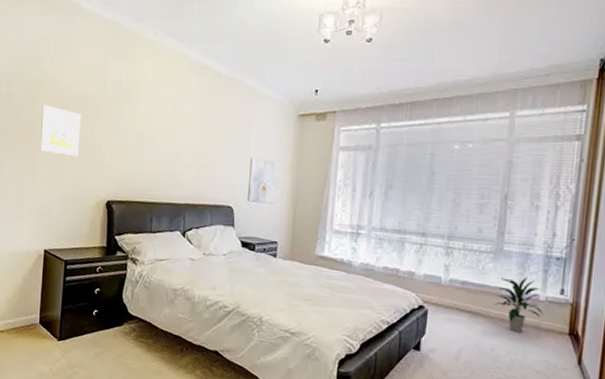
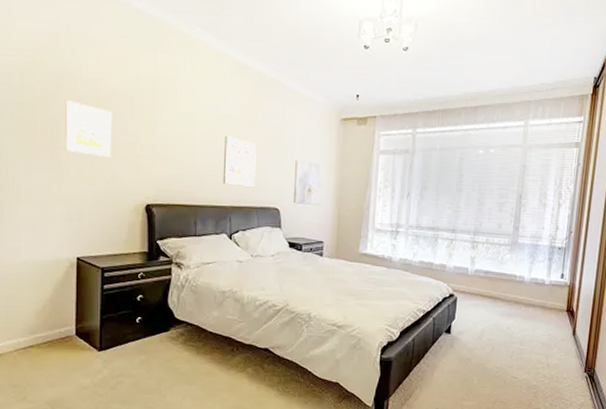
wall art: none [178,134,212,186] -> present [222,135,257,188]
indoor plant: present [494,277,544,333] -> none [510,265,548,312]

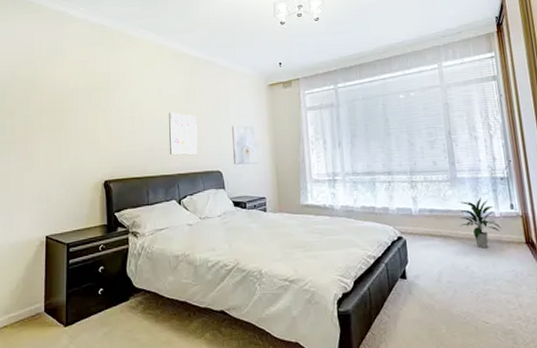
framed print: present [65,100,113,157] -> none [37,101,75,144]
indoor plant: none [510,265,548,312] -> present [458,198,502,249]

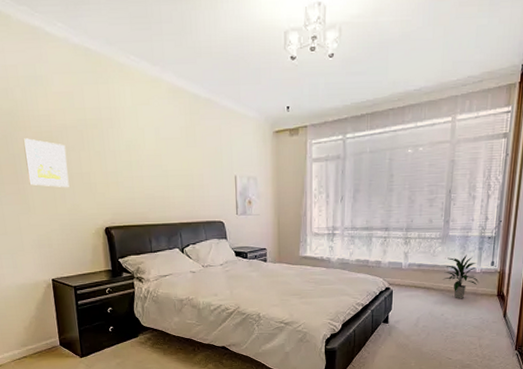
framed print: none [37,101,75,144] -> present [24,138,69,187]
wall art: present [168,112,198,156] -> none [168,157,200,205]

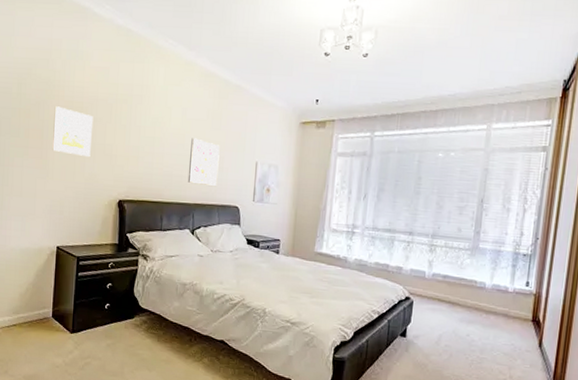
wall art: none [168,157,200,205] -> present [187,138,220,187]
indoor plant: present [442,255,479,299] -> none [470,271,512,320]

